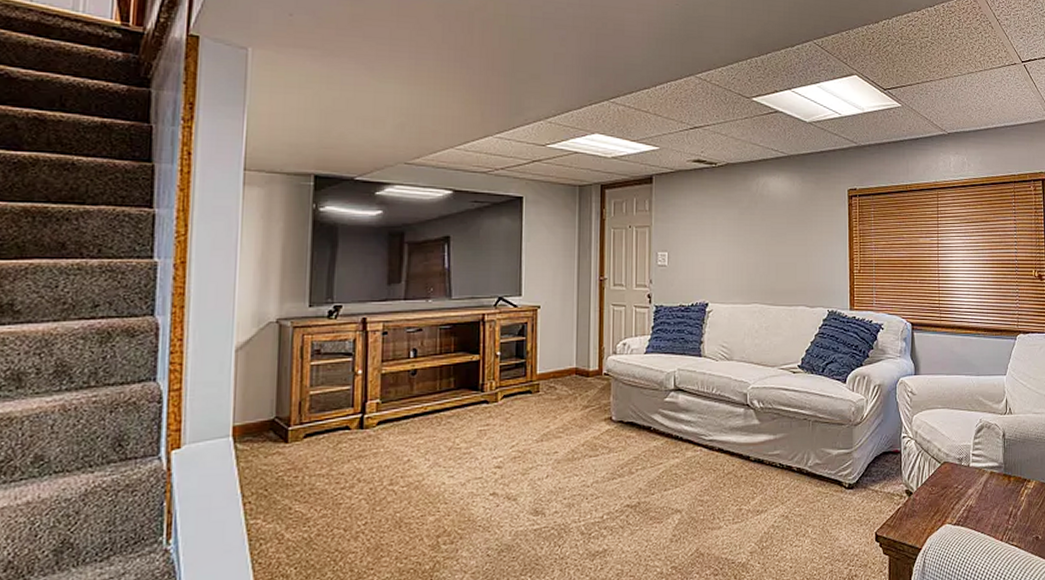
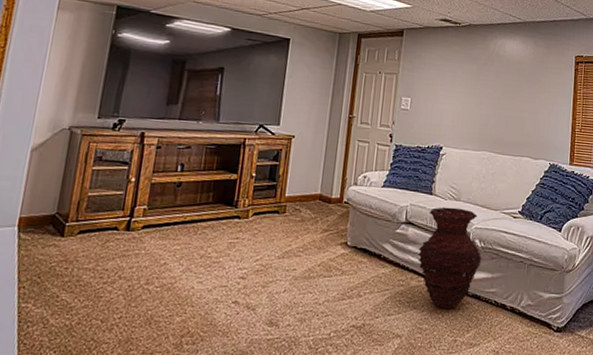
vase: none [692,368,762,478] -> present [417,207,482,310]

